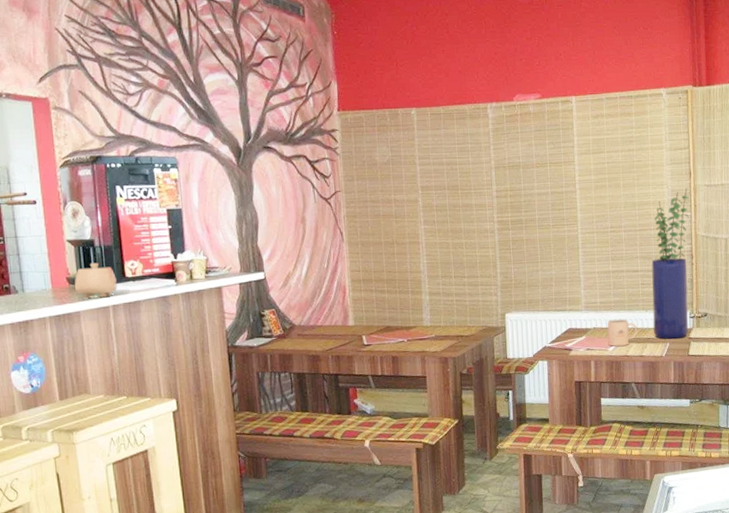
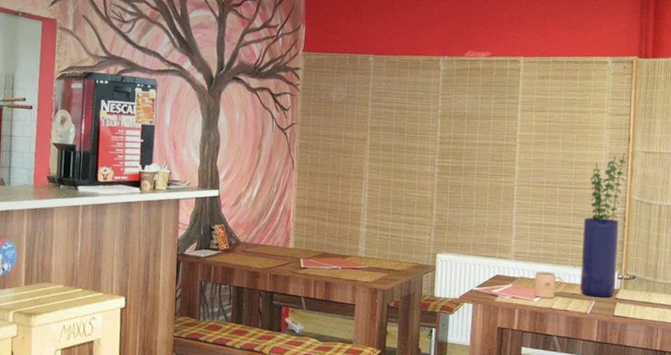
sugar bowl: present [74,262,118,299] -> none [52,165,90,198]

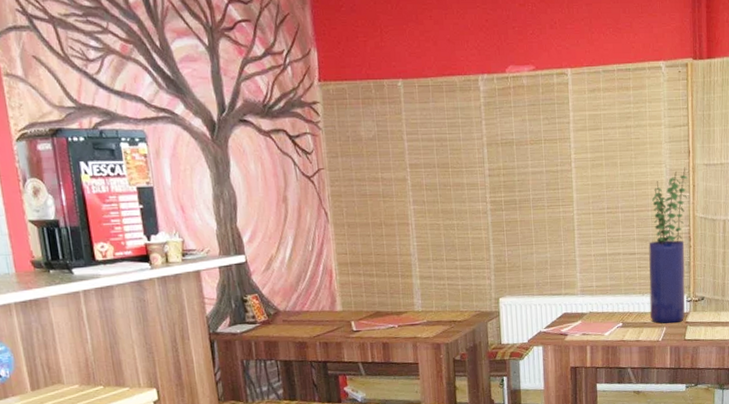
mug: present [534,271,564,299] -> none [603,303,634,332]

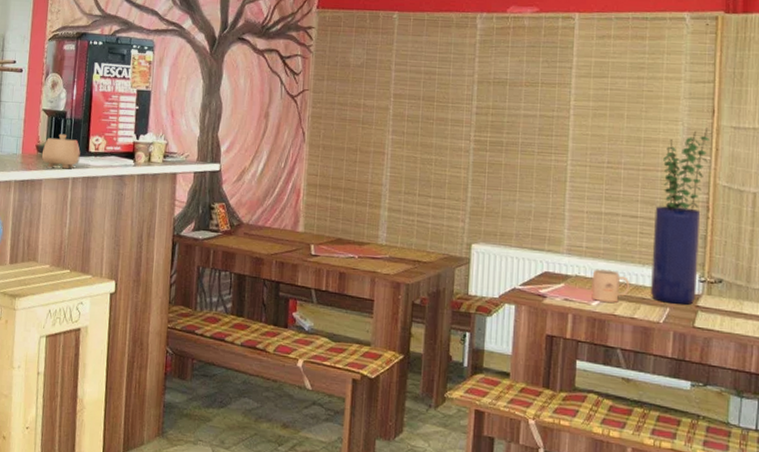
sugar bowl: none [39,244,88,284] -> present [41,133,81,169]
mug: none [603,303,634,332] -> present [591,269,630,303]

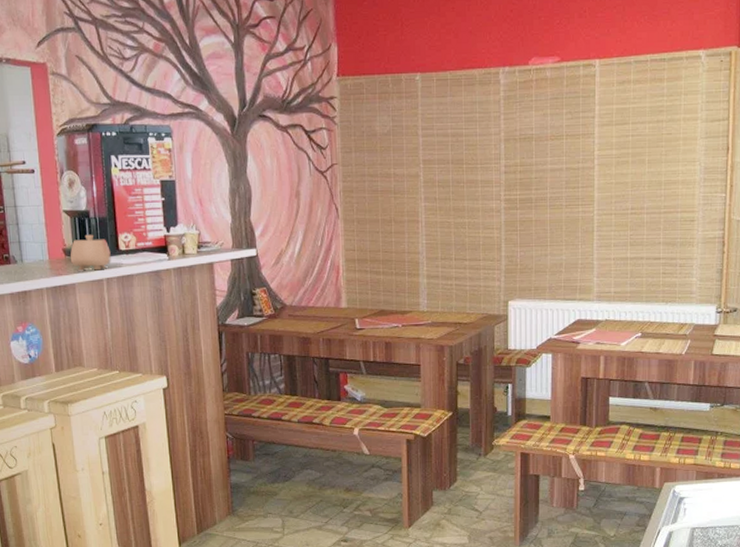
mug: present [591,269,630,303] -> none [621,311,655,342]
vase: present [651,127,710,305] -> none [674,165,725,336]

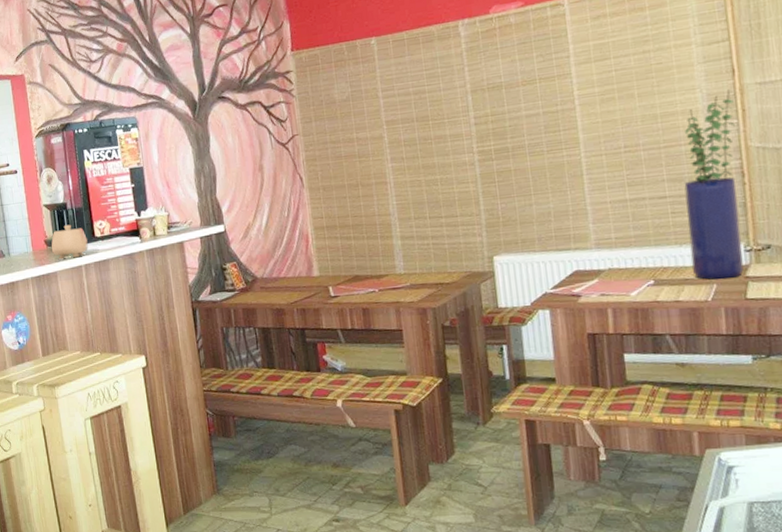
vase: none [674,165,725,336] -> present [684,89,744,280]

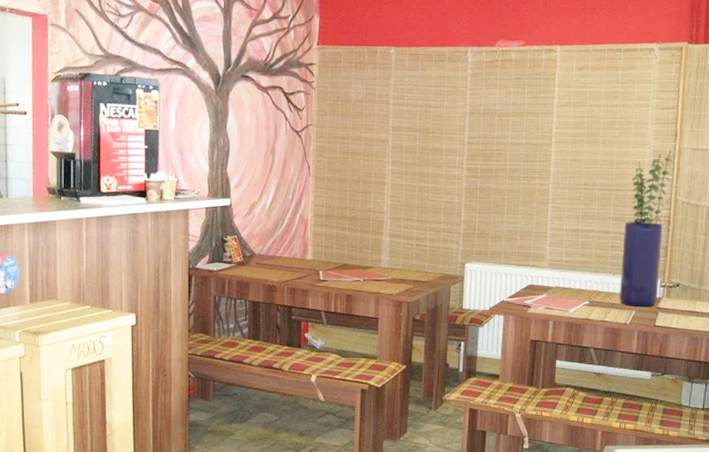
sugar bowl: present [51,224,89,260] -> none [53,175,93,210]

